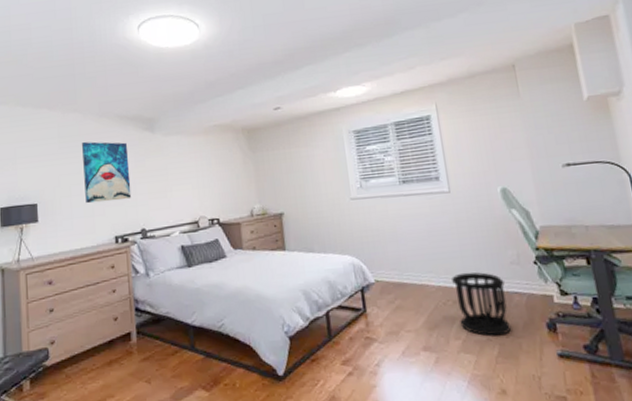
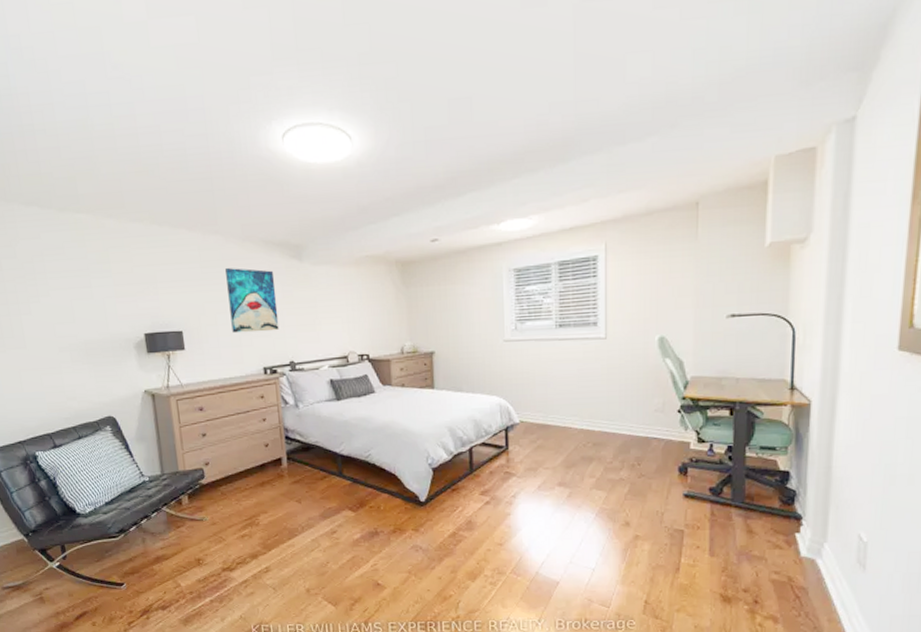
wastebasket: present [452,272,512,336] -> none [595,417,645,476]

